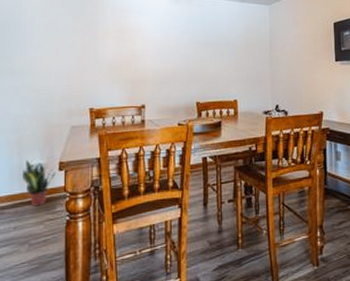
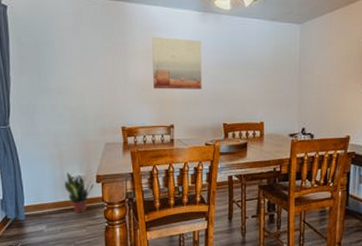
wall art: none [123,17,174,69] -> present [151,36,202,89]

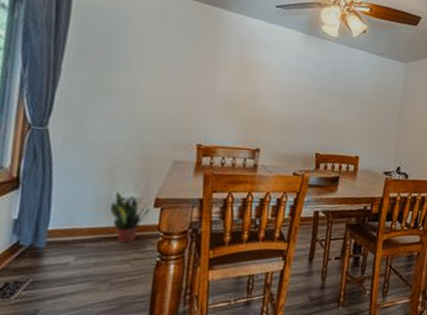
wall art: present [151,36,202,89] -> none [242,50,303,114]

